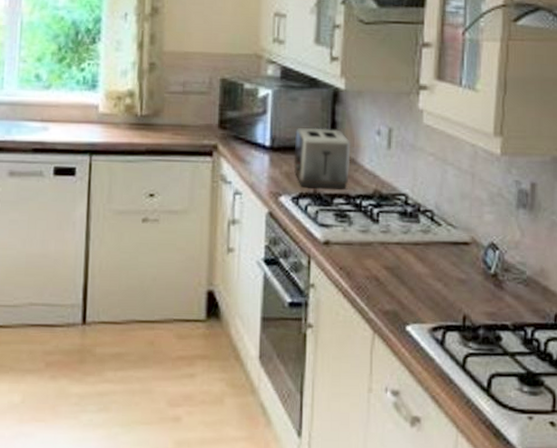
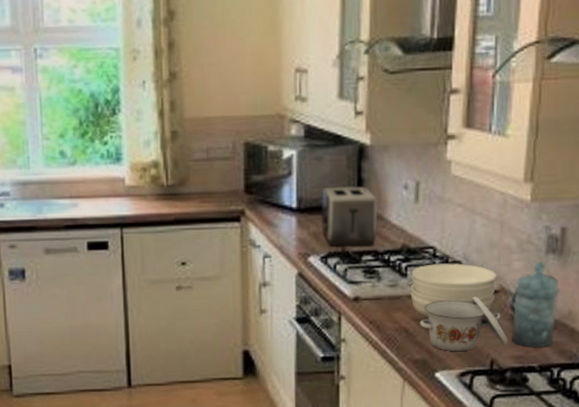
bowl: none [381,211,468,267] -> present [410,263,497,318]
cooking pot: none [390,247,481,305] -> present [419,297,508,352]
canister: none [483,216,532,305] -> present [511,262,561,348]

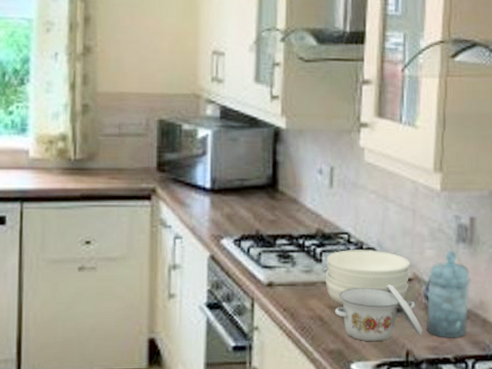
toaster: present [321,185,378,247] -> none [235,168,293,230]

